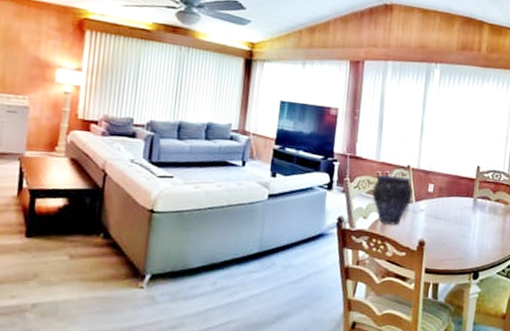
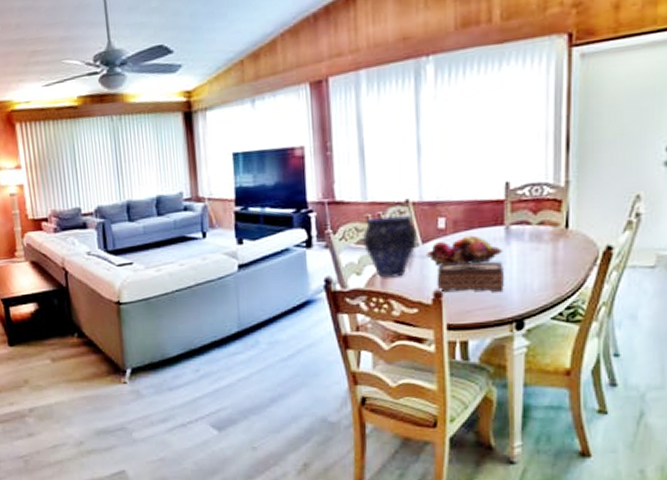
fruit basket: none [416,201,471,224] -> present [425,235,503,267]
tissue box: none [421,219,470,249] -> present [436,262,504,293]

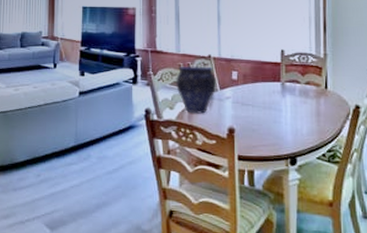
fruit basket: present [425,235,503,267] -> none [222,87,280,110]
tissue box: present [436,262,504,293] -> none [230,106,281,134]

